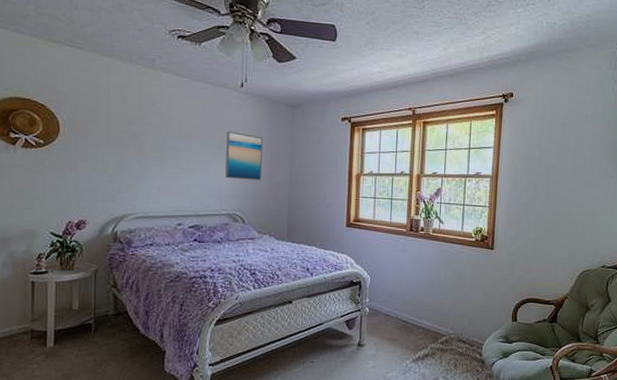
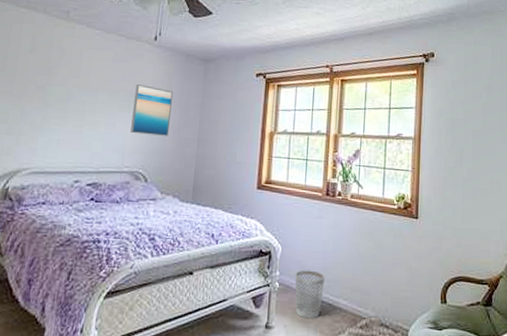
wastebasket: none [383,296,409,338] -> present [295,270,325,319]

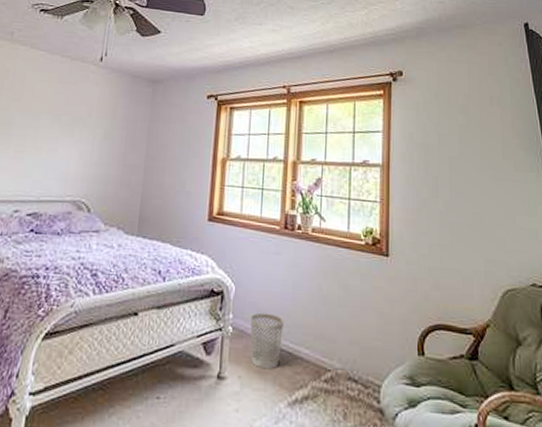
wall art: present [130,84,174,136] -> none [73,108,120,163]

